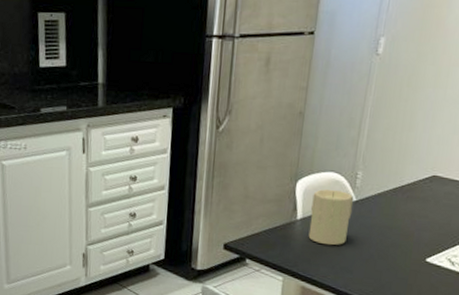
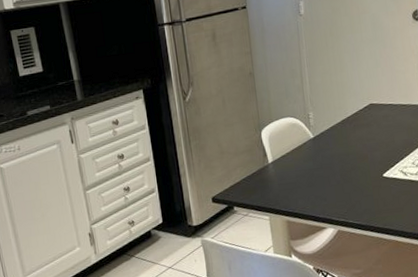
candle: present [308,188,354,246] -> none [277,131,314,180]

